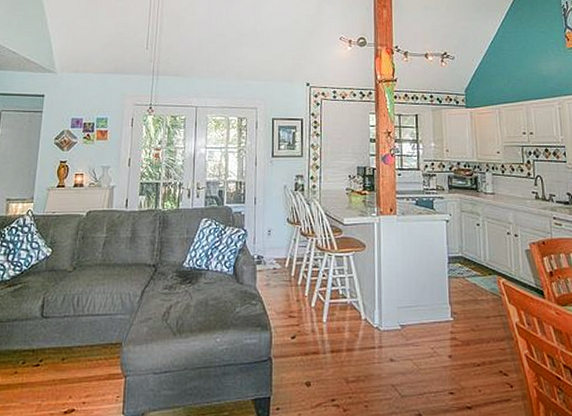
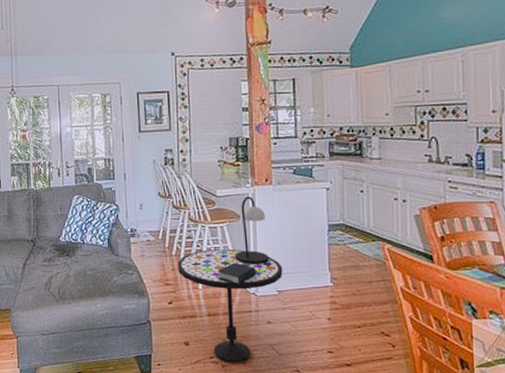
side table: none [303,279,406,406] -> present [177,249,283,363]
book: none [341,294,380,318] -> present [217,262,257,285]
table lamp: none [359,226,393,297] -> present [235,196,269,265]

